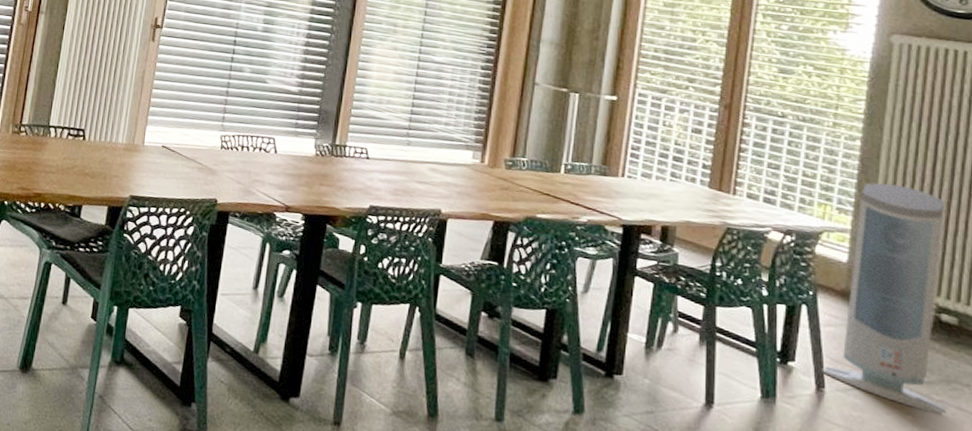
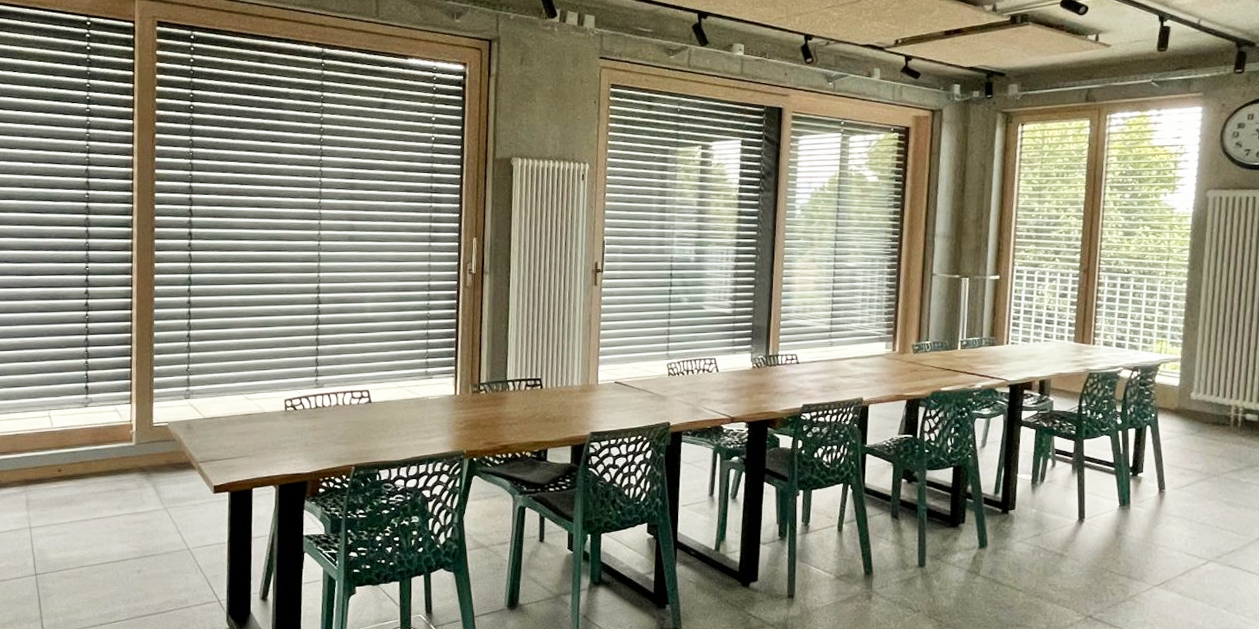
air purifier: present [822,182,946,415] -> none [1163,316,1250,494]

